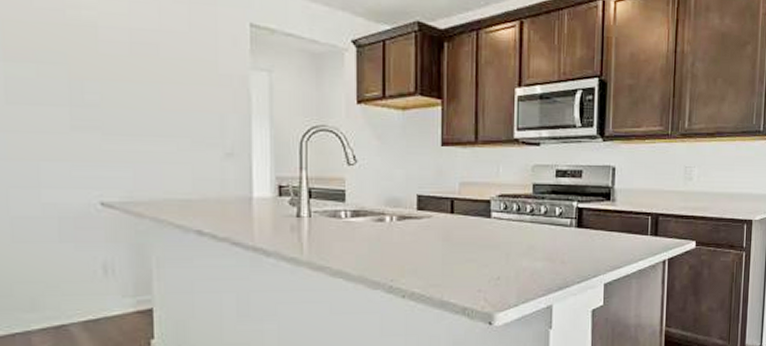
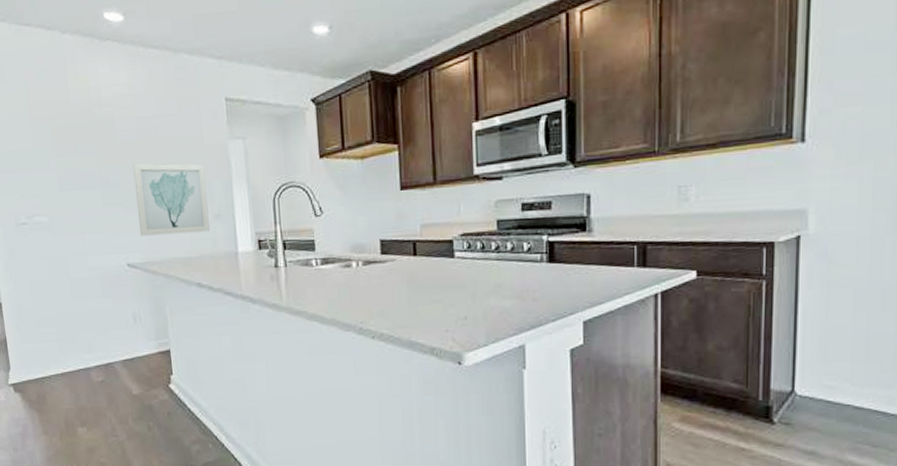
wall art: none [119,82,218,172] -> present [132,163,210,236]

